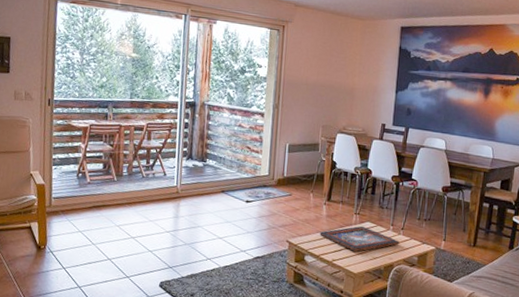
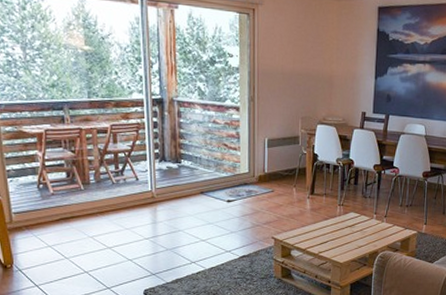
decorative tray: present [320,226,399,252] -> none [305,216,383,242]

